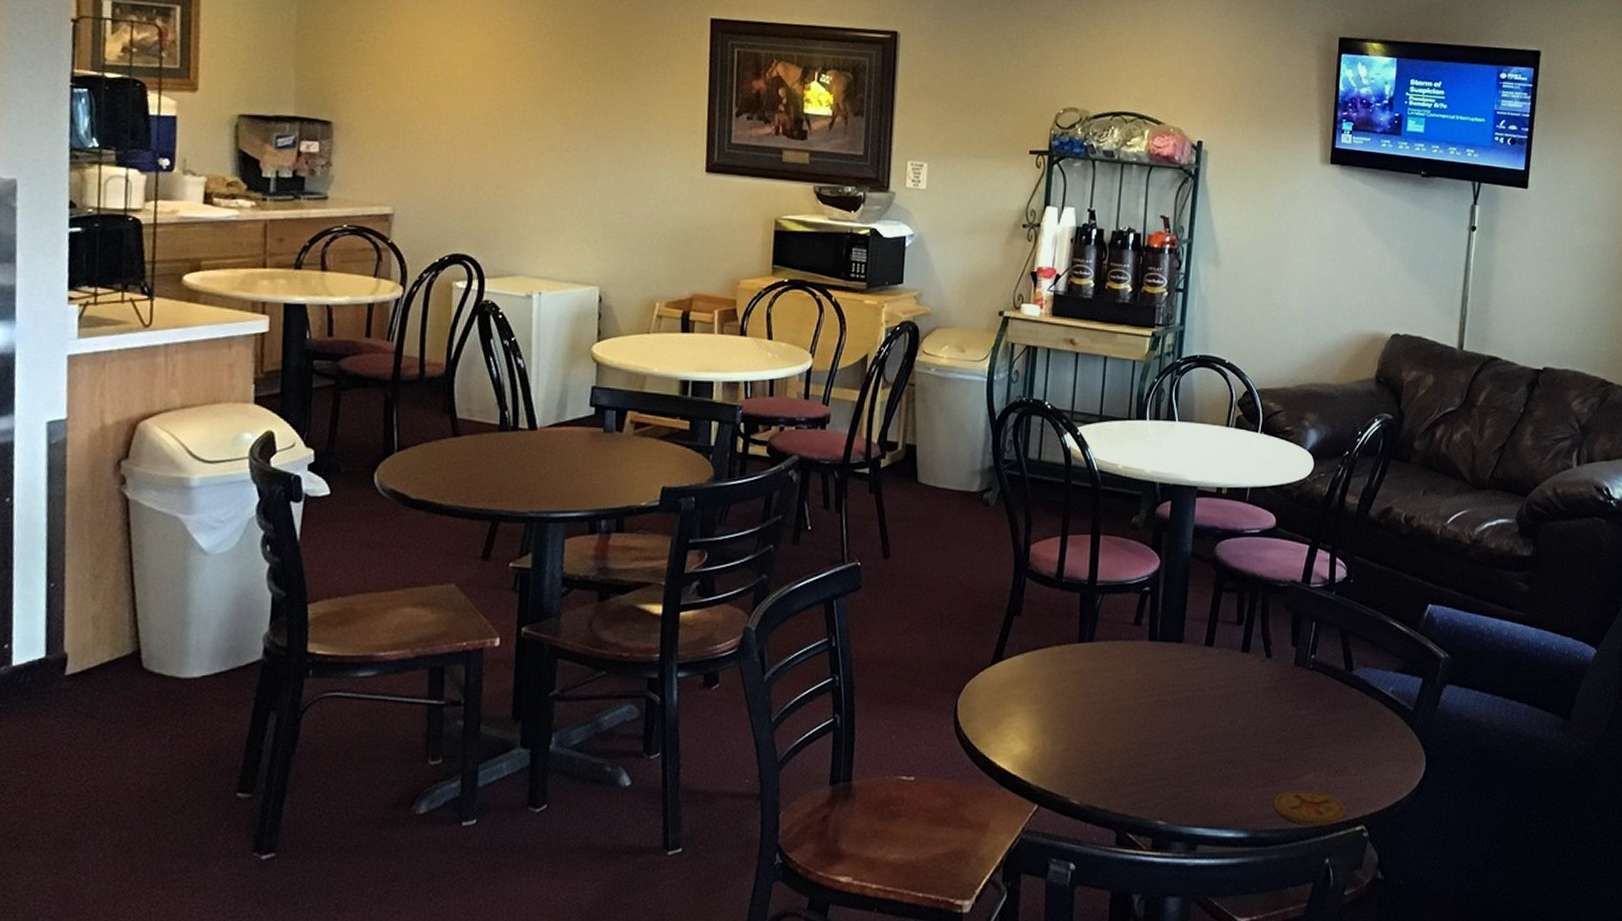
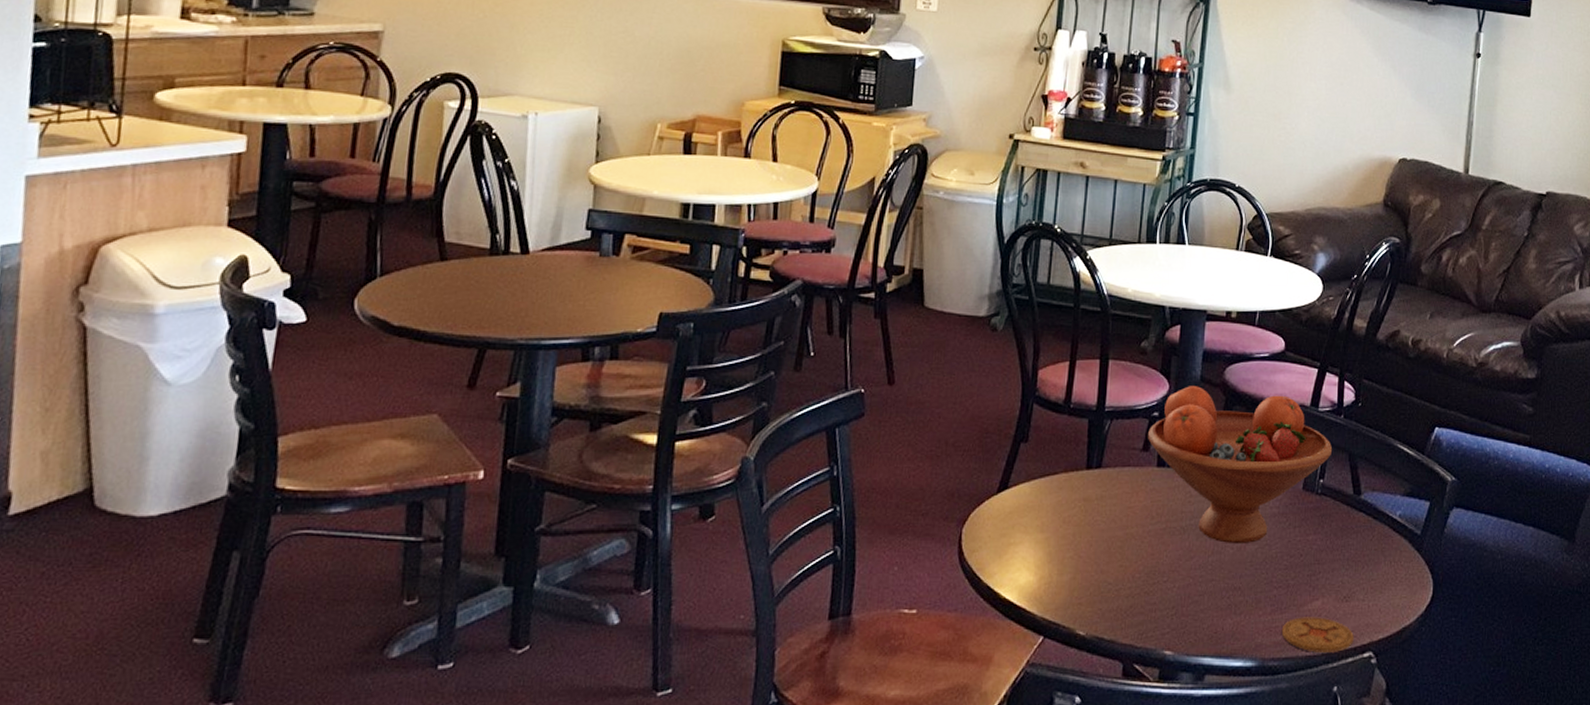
fruit bowl: none [1139,561,1325,718] -> present [1148,386,1333,544]

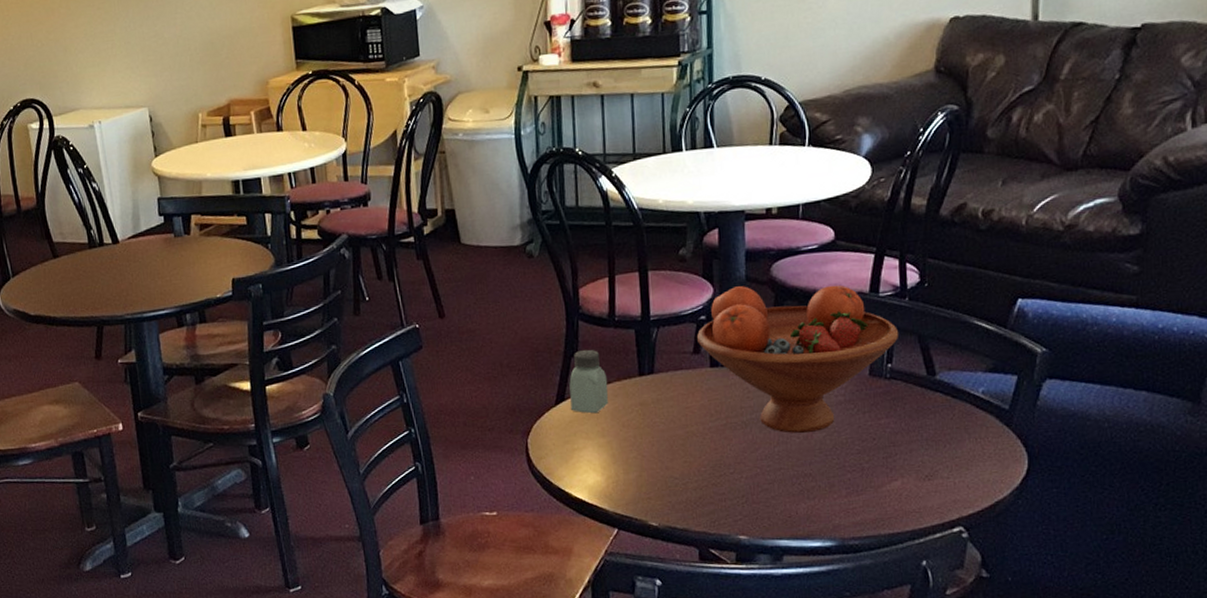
saltshaker: none [1013,435,1055,506] -> present [569,349,608,414]
coaster: present [1281,617,1354,652] -> none [860,496,941,530]

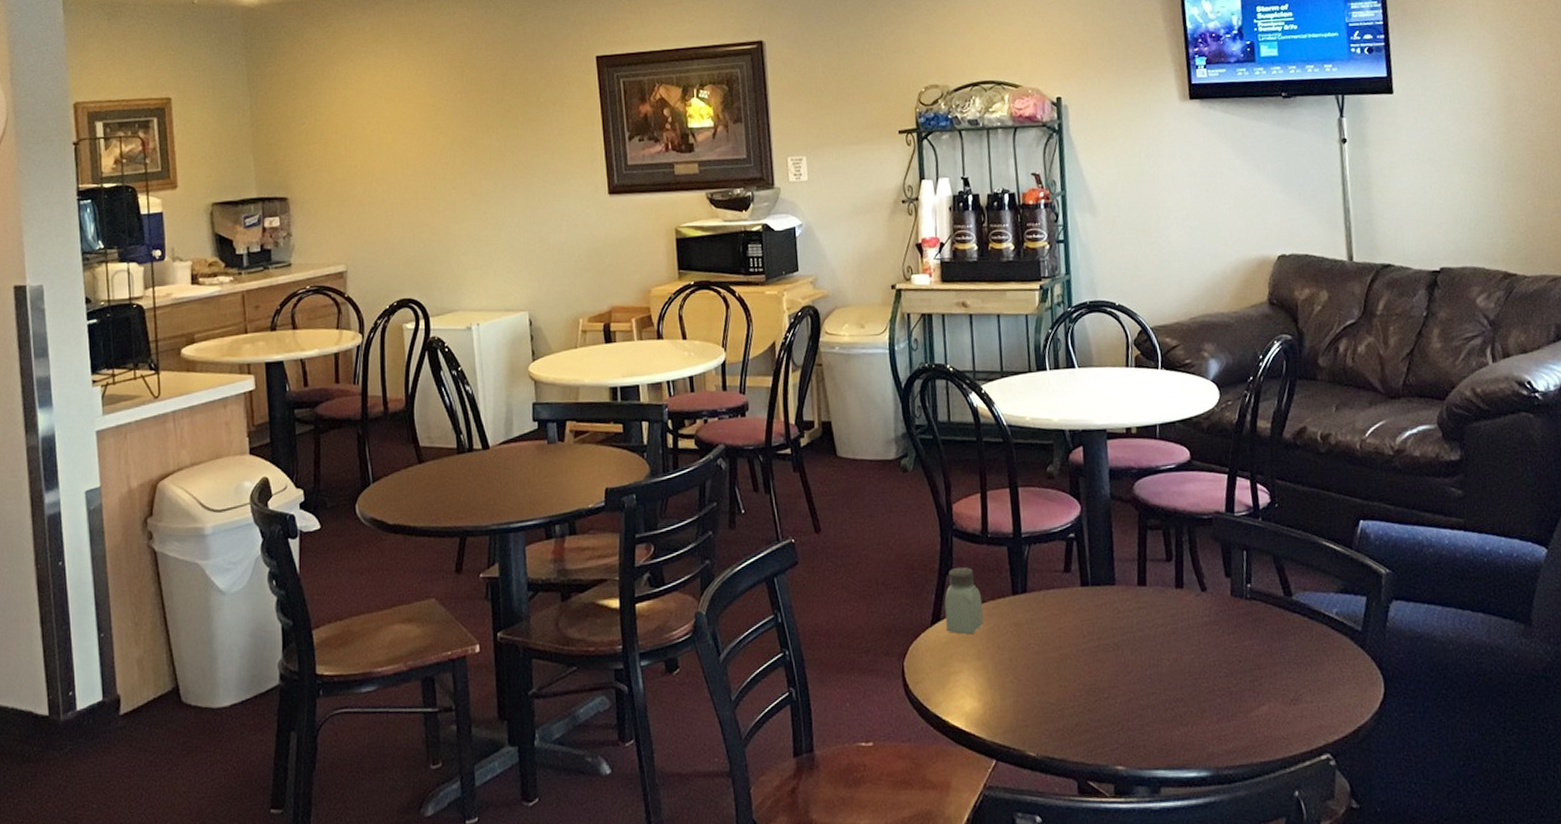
fruit bowl: present [697,285,899,434] -> none [1067,504,1256,656]

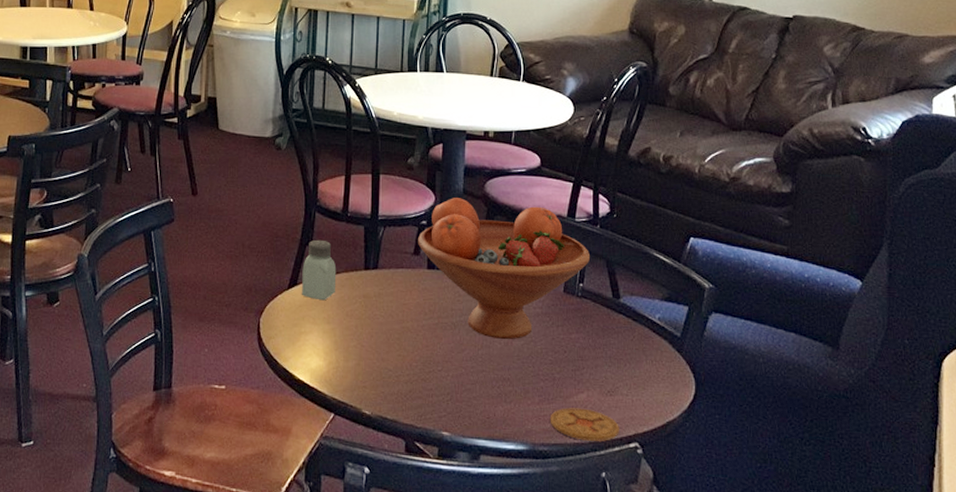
fruit bowl: none [1067,504,1256,656] -> present [418,198,591,340]
coaster: none [1231,722,1309,758] -> present [549,408,619,441]

